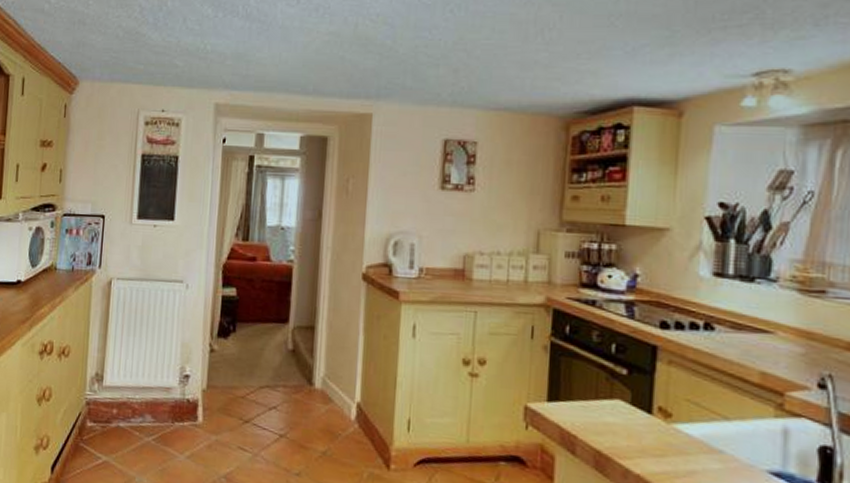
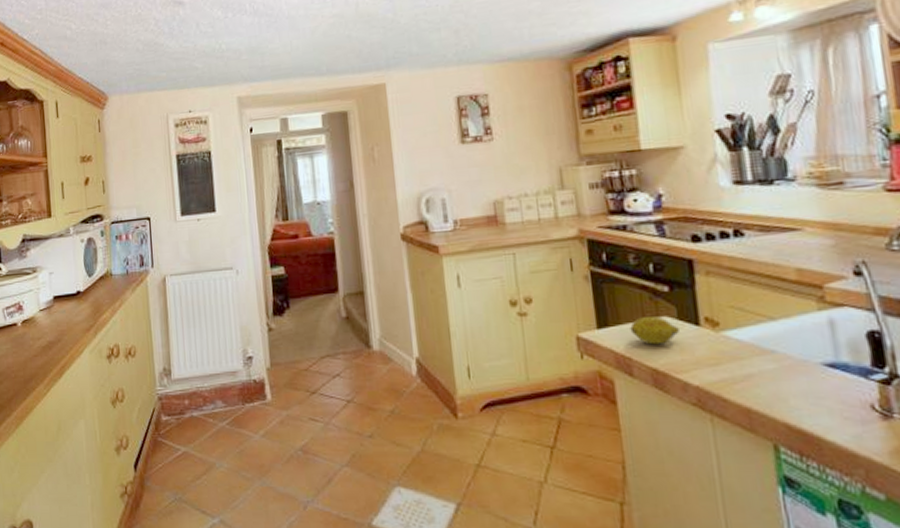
fruit: none [581,396,630,428] -> present [630,317,680,345]

